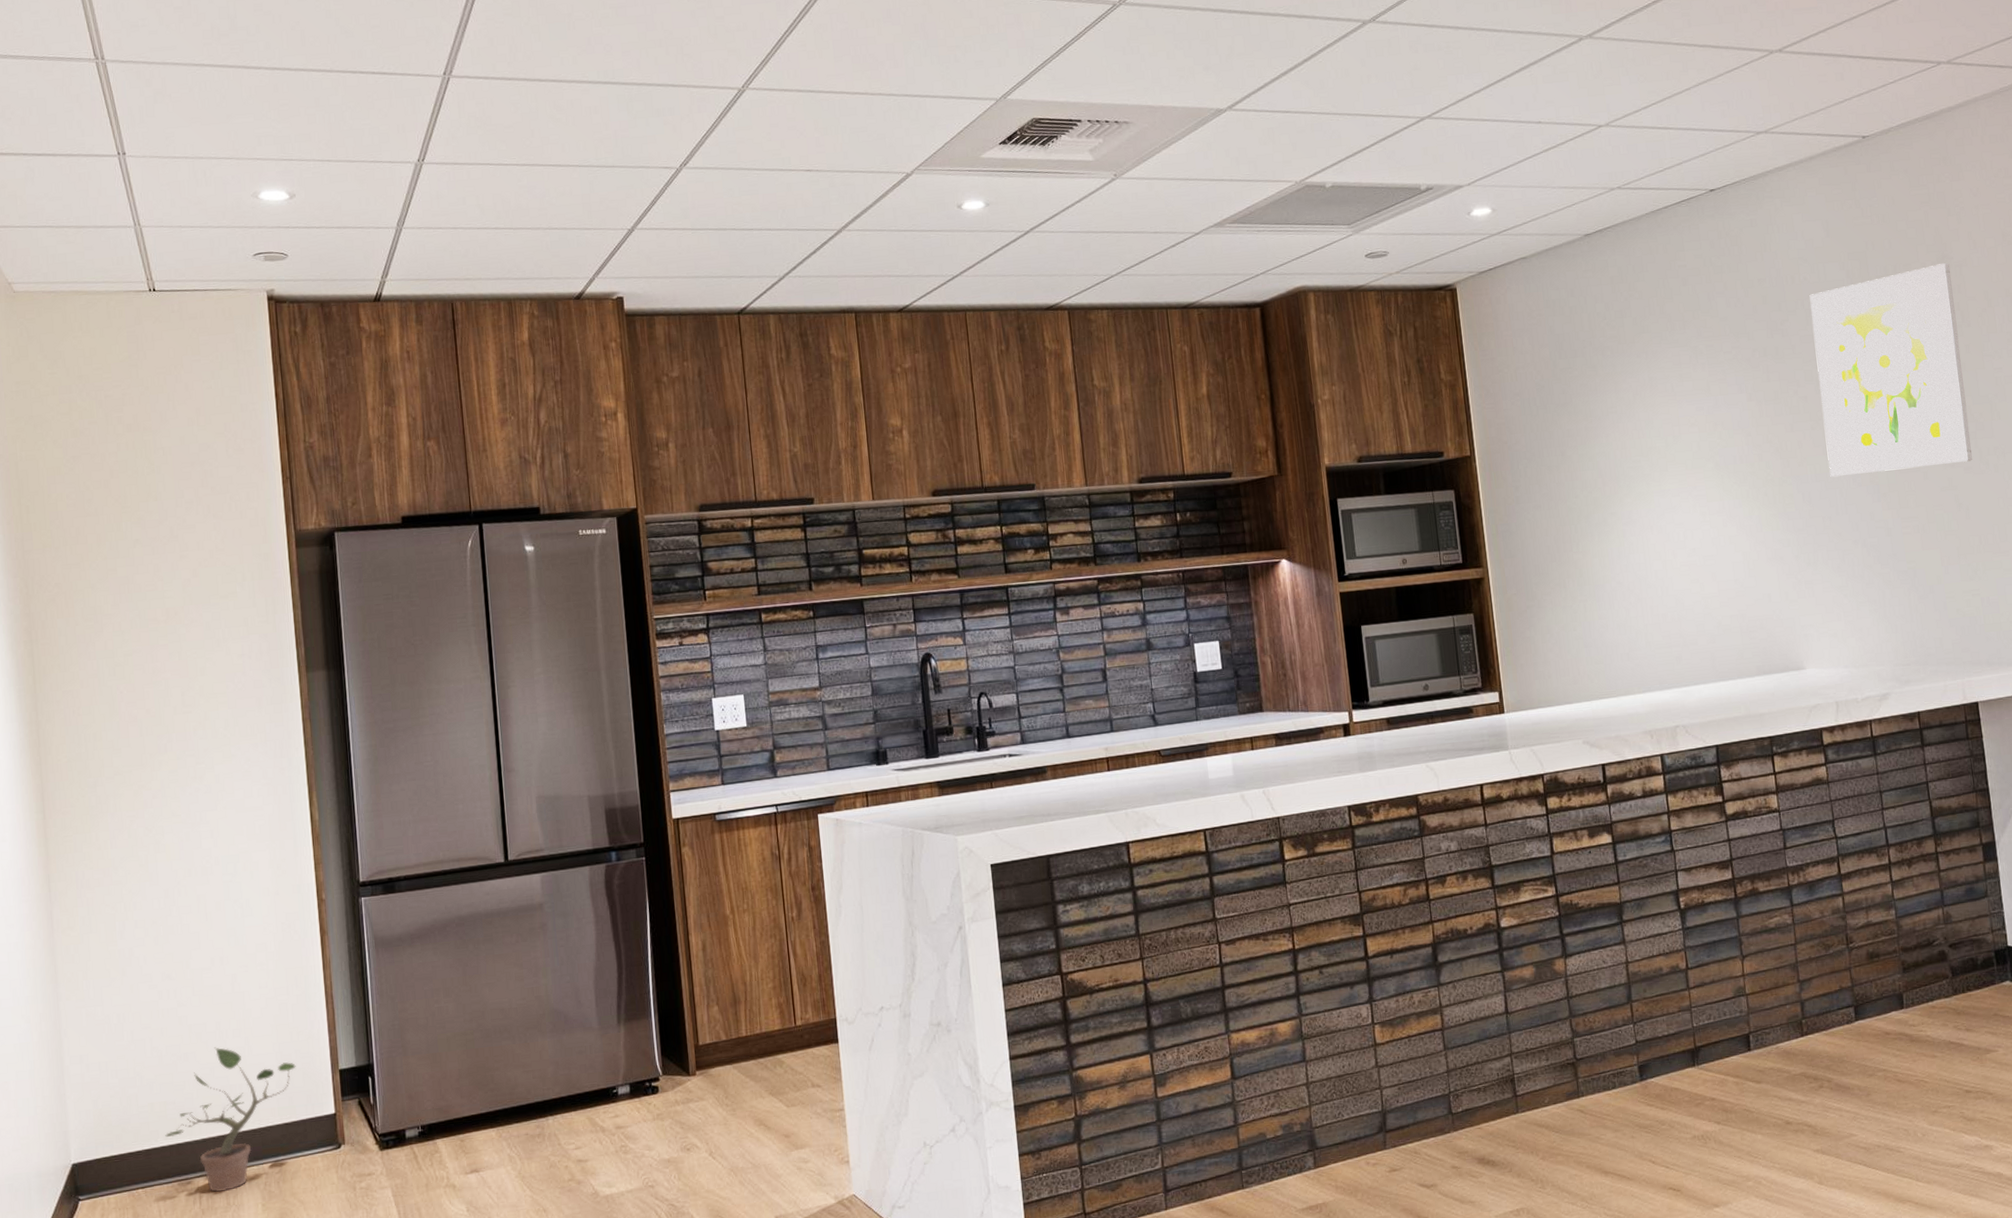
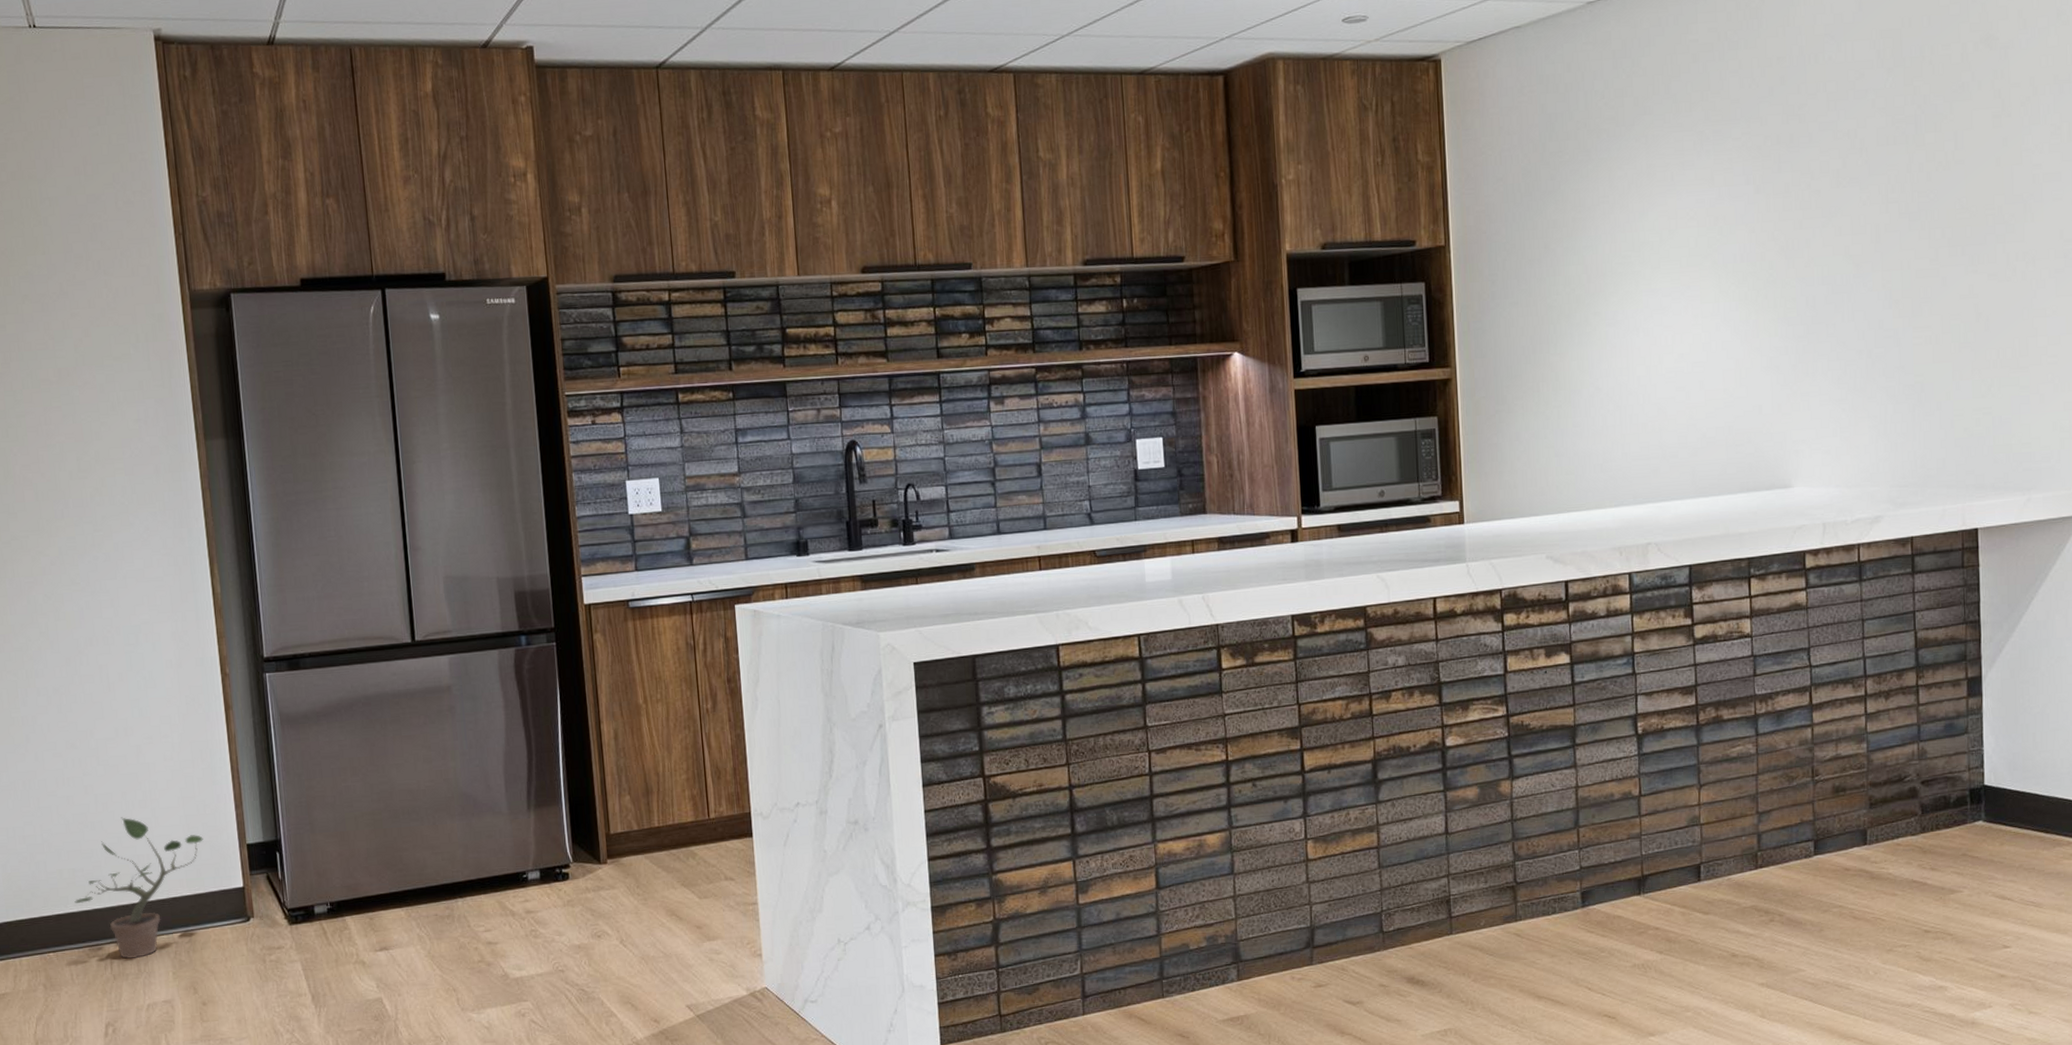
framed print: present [1809,263,1972,478] -> none [1833,44,1998,281]

